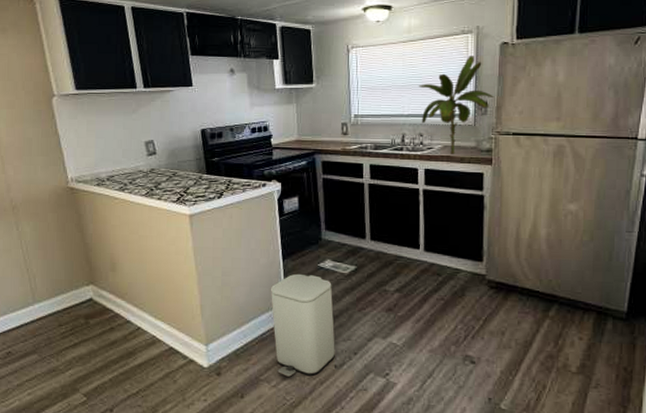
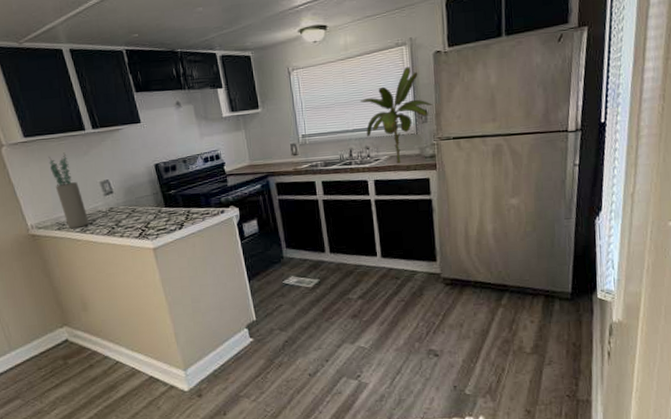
vase: none [97,108,129,187] -> present [48,152,90,230]
pedal bin: present [270,273,335,377] -> none [239,292,308,390]

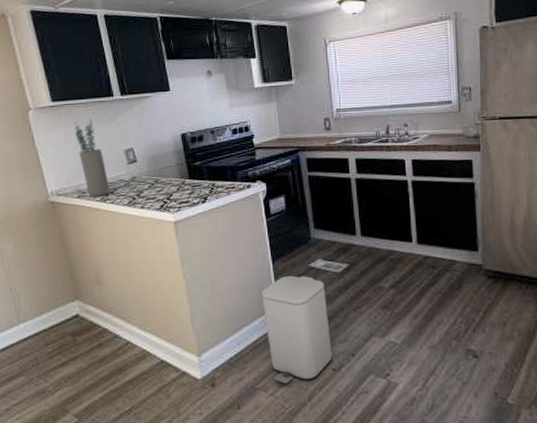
pedal bin: none [239,292,308,390] -> present [261,275,332,384]
plant: present [360,67,432,164] -> none [399,42,477,143]

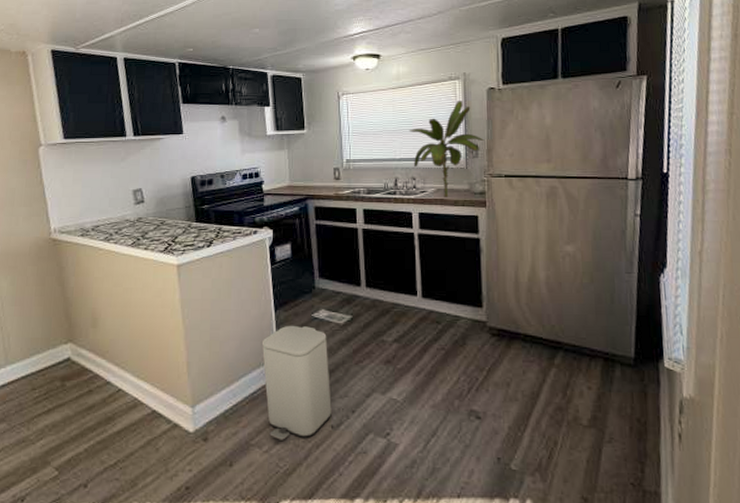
vase: present [74,118,111,198] -> none [84,157,115,237]
plant: none [399,42,477,143] -> present [409,101,484,197]

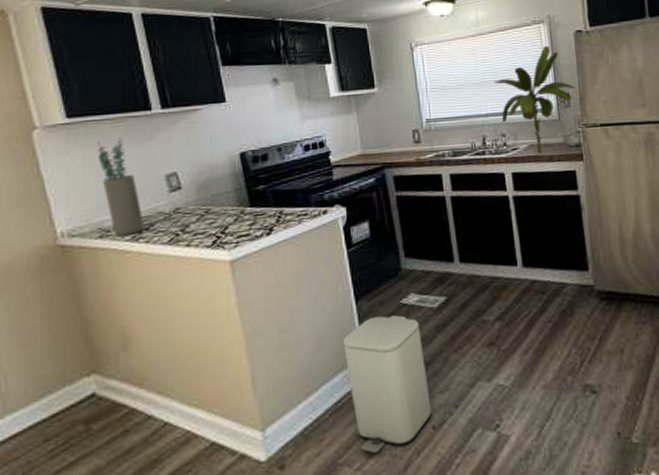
vase: none [84,157,115,237] -> present [97,137,145,237]

